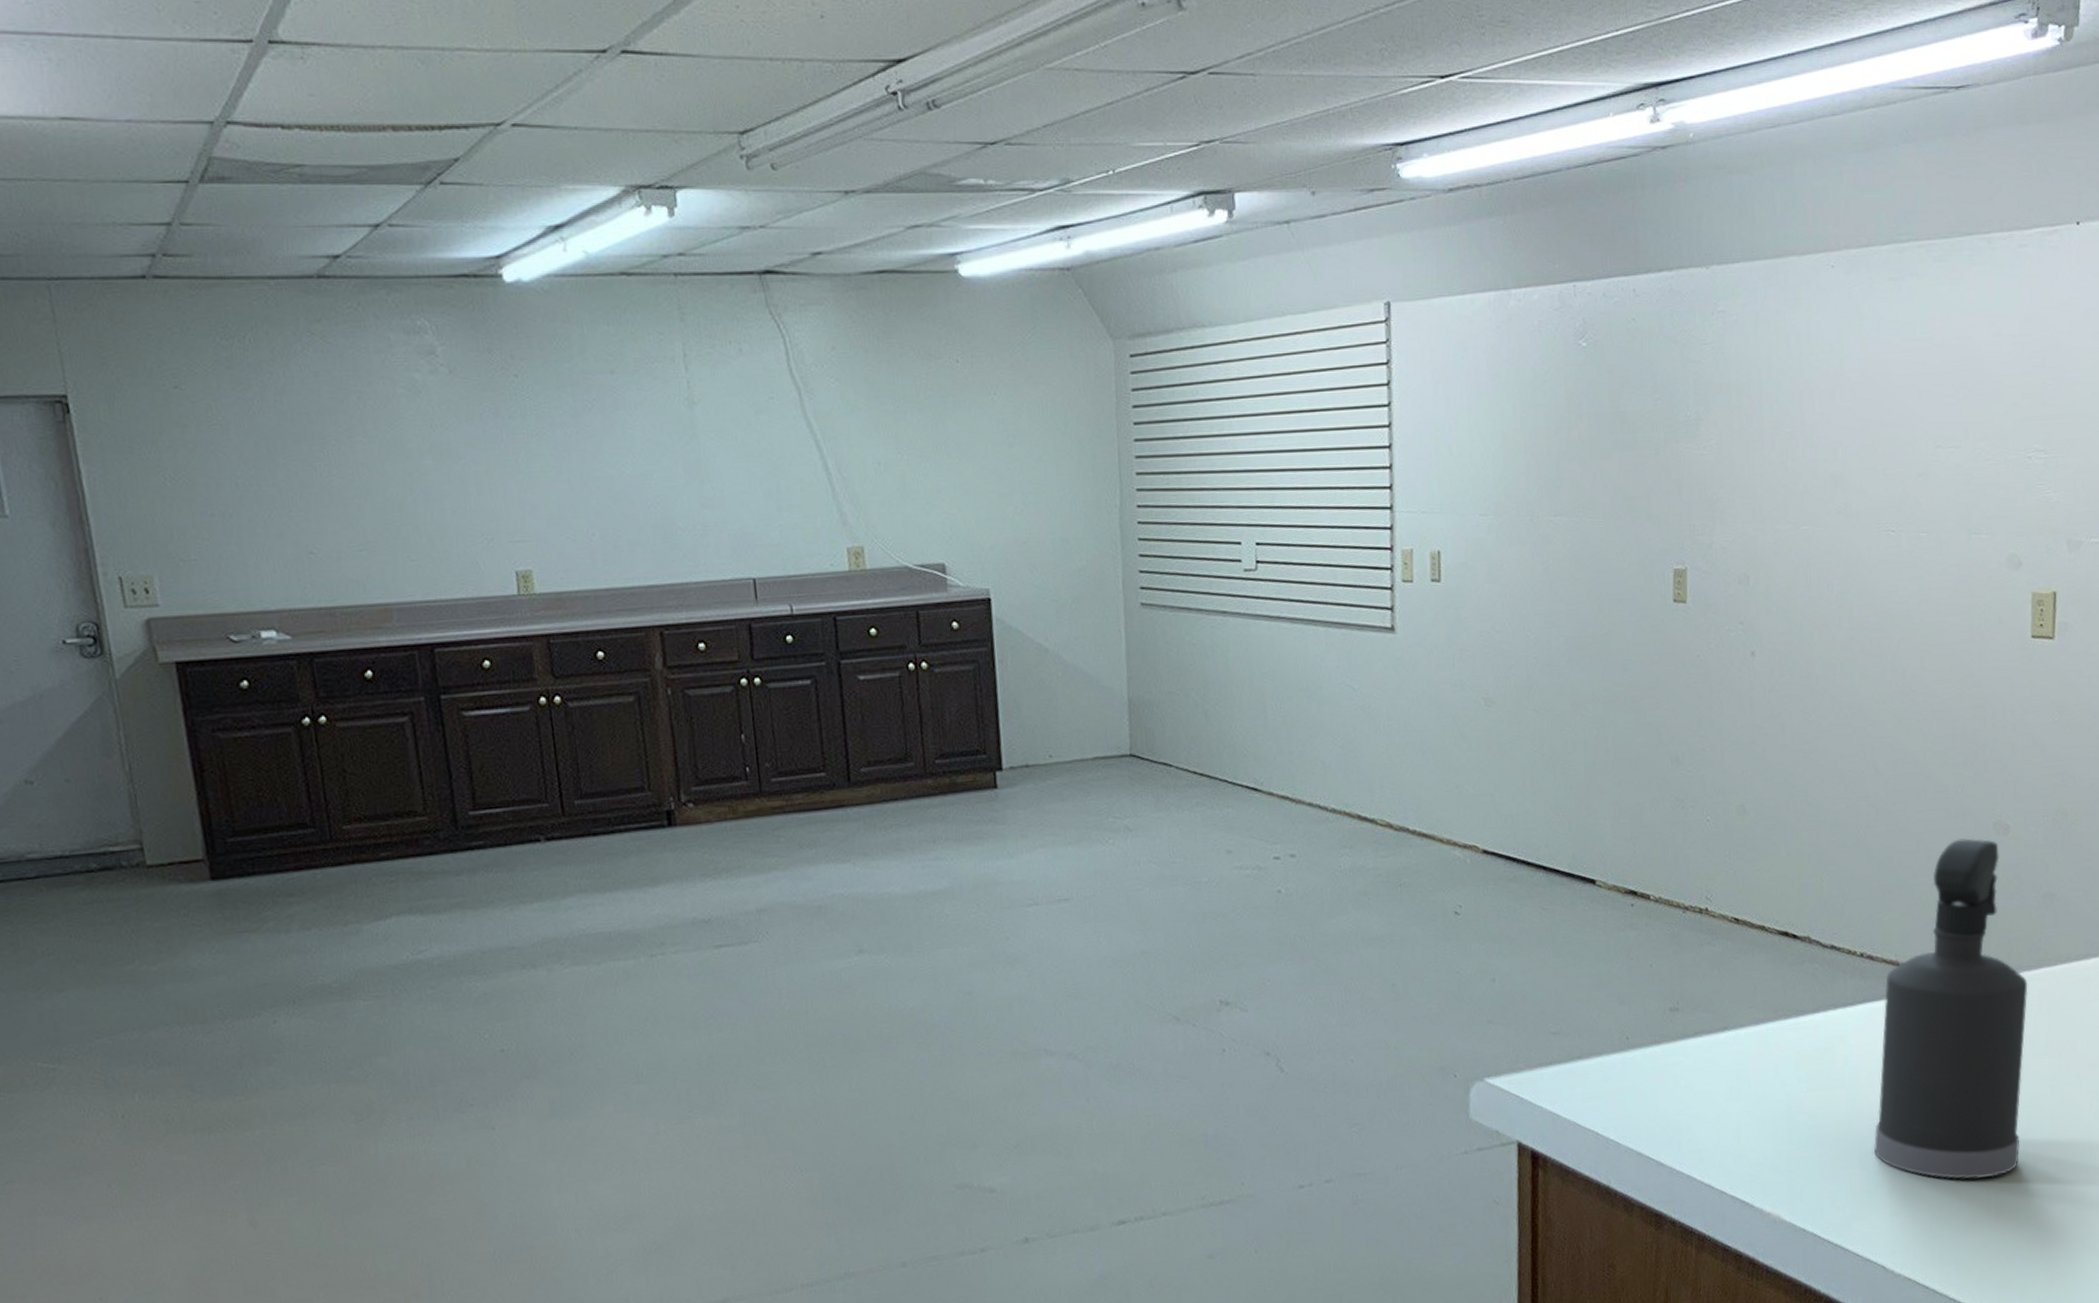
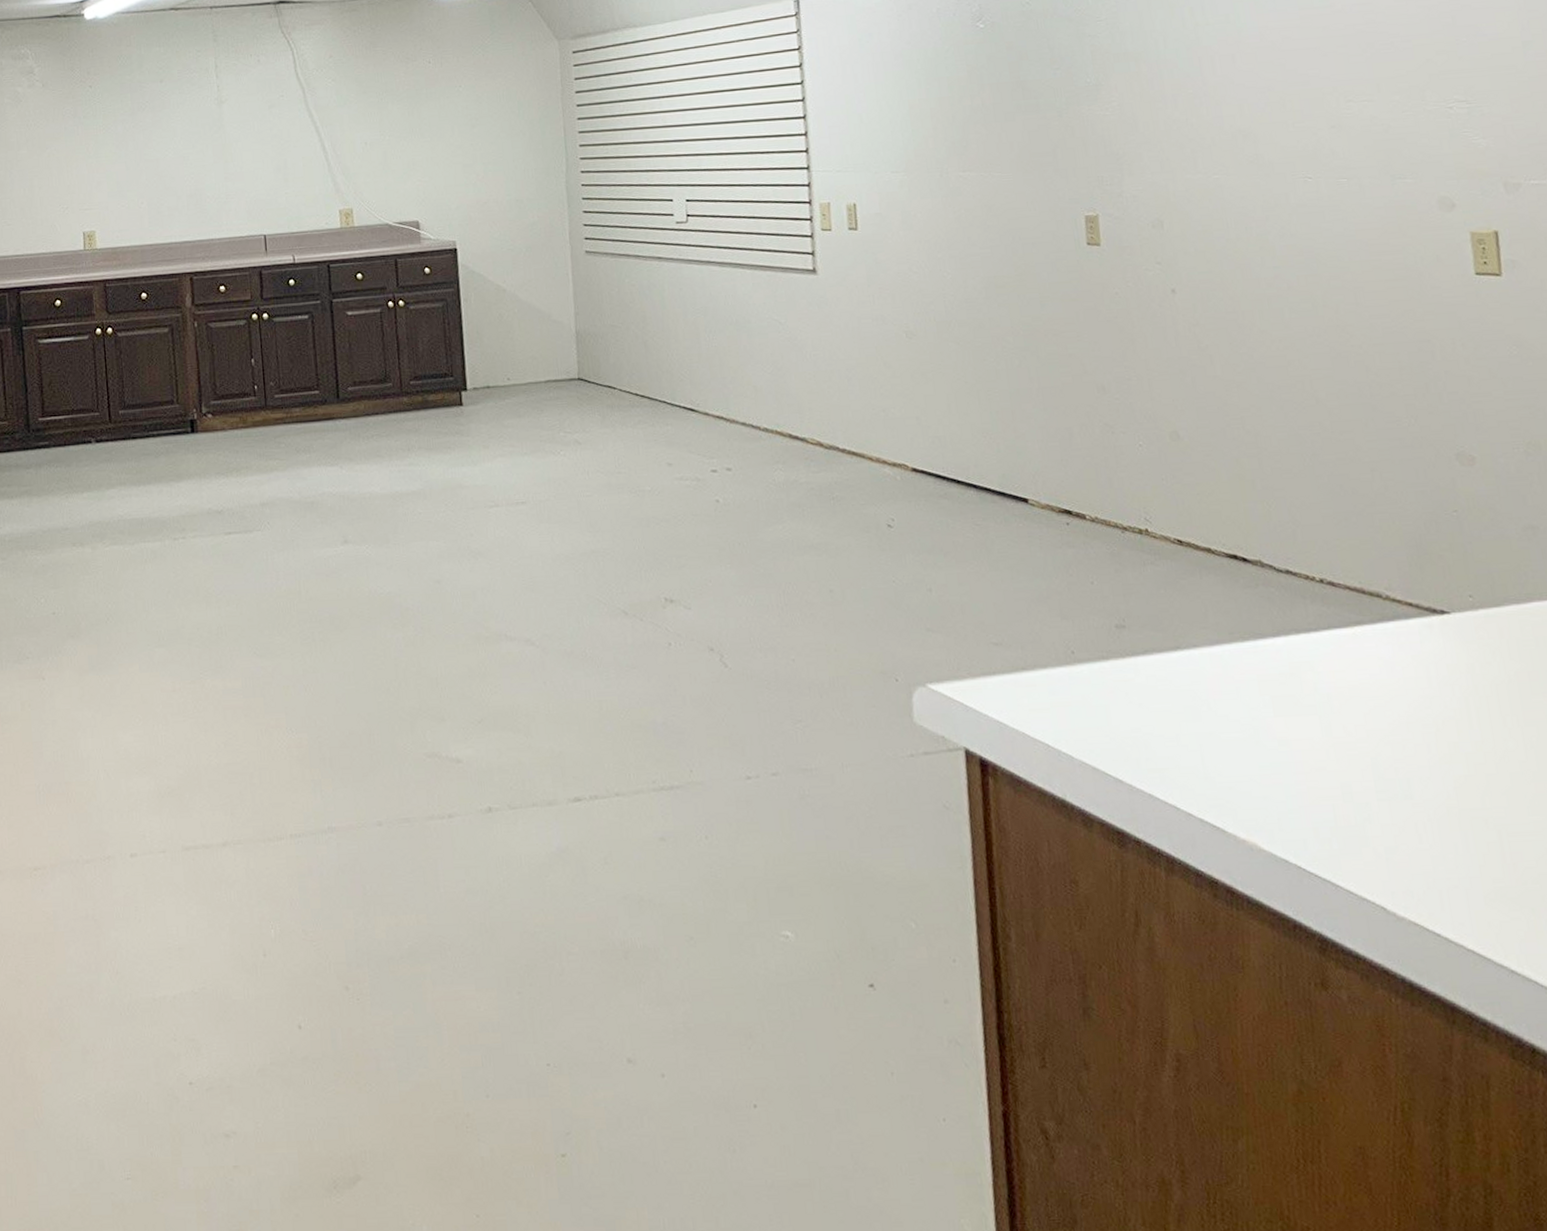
spray bottle: present [1873,838,2028,1180] -> none [1351,468,1532,822]

